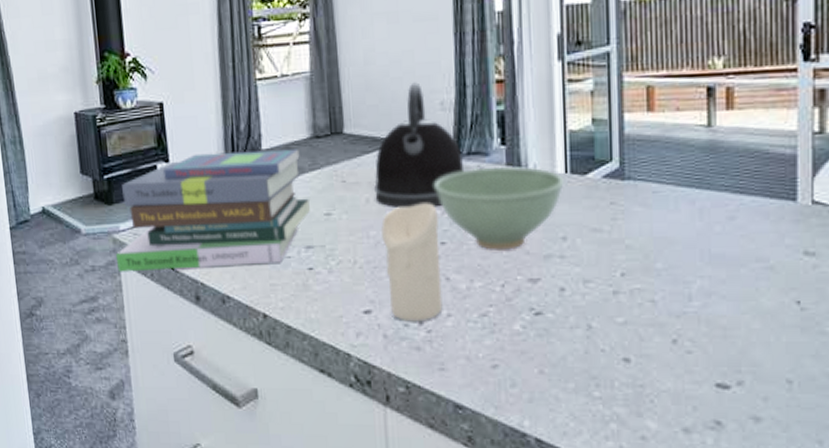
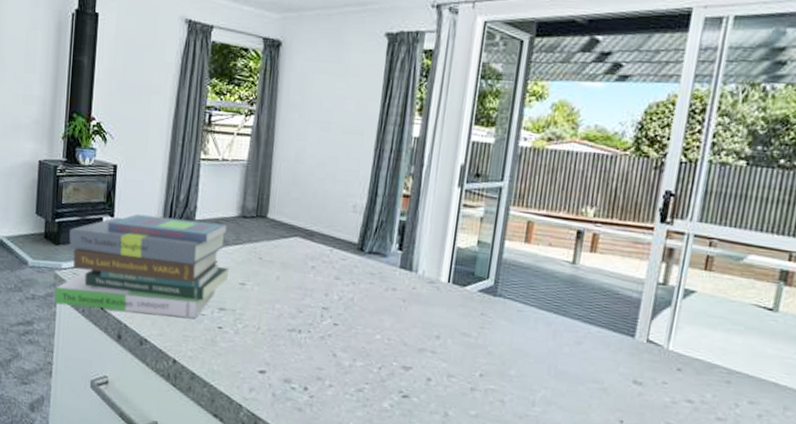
kettle: present [373,82,465,208] -> none [284,184,365,293]
candle: present [380,203,443,322] -> none [282,287,336,388]
bowl: present [433,165,564,250] -> none [335,265,446,340]

